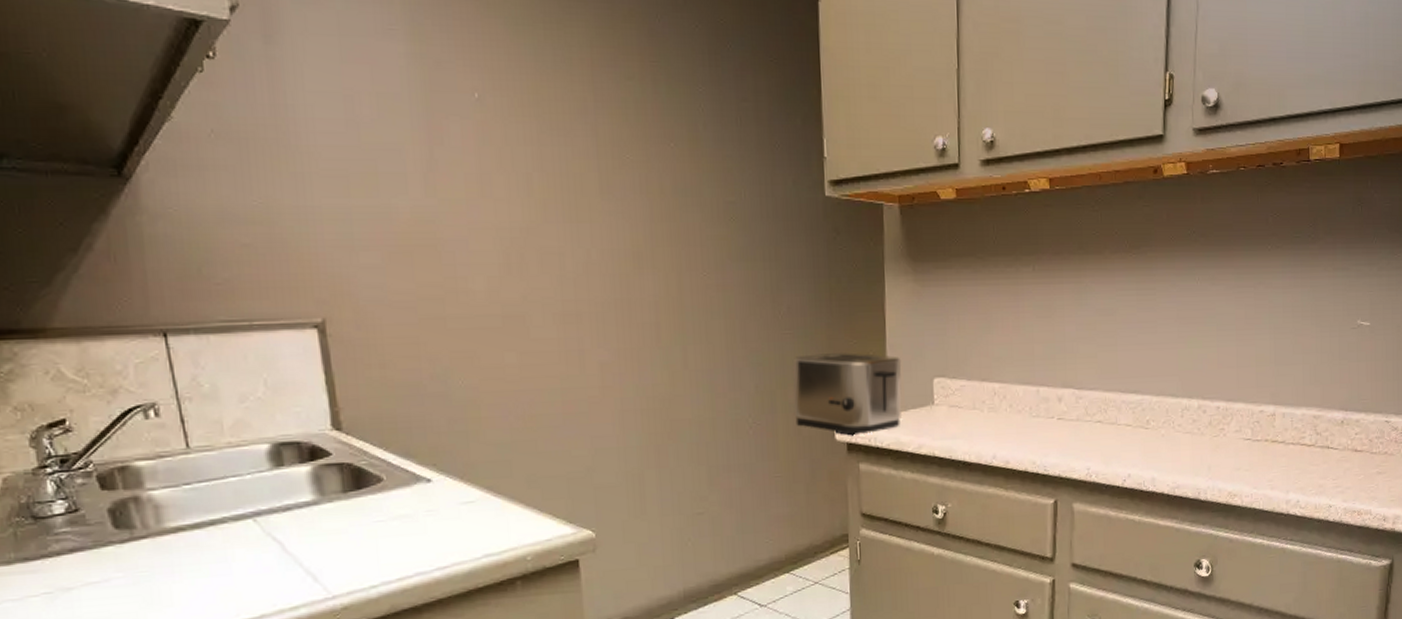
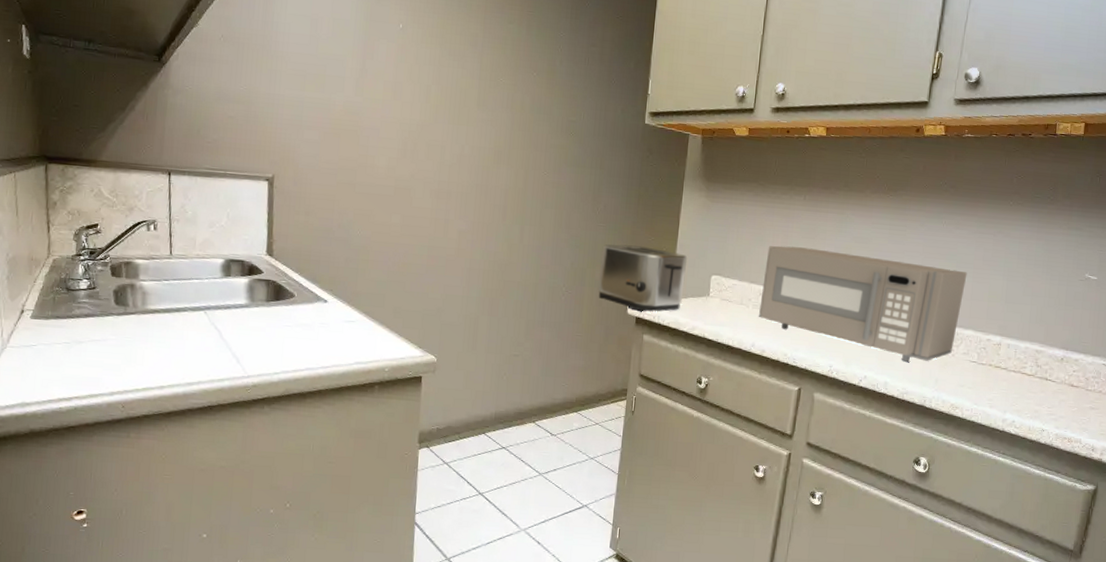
microwave: none [996,329,1230,451] -> present [759,245,967,362]

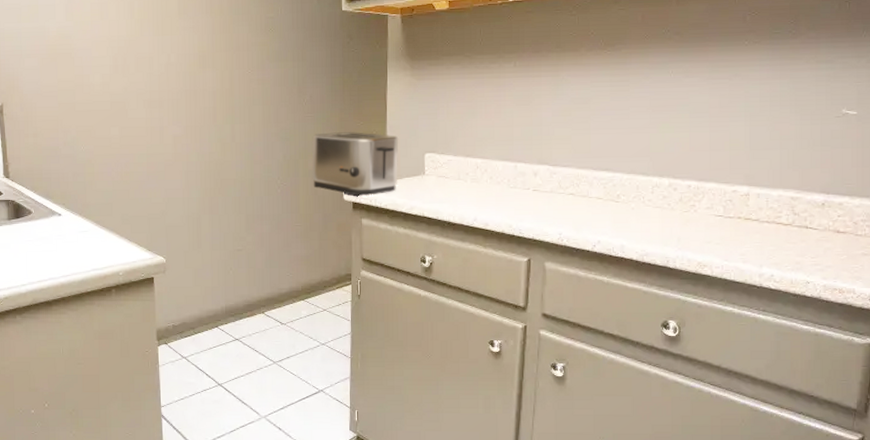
microwave: present [759,245,967,362] -> none [478,115,703,222]

